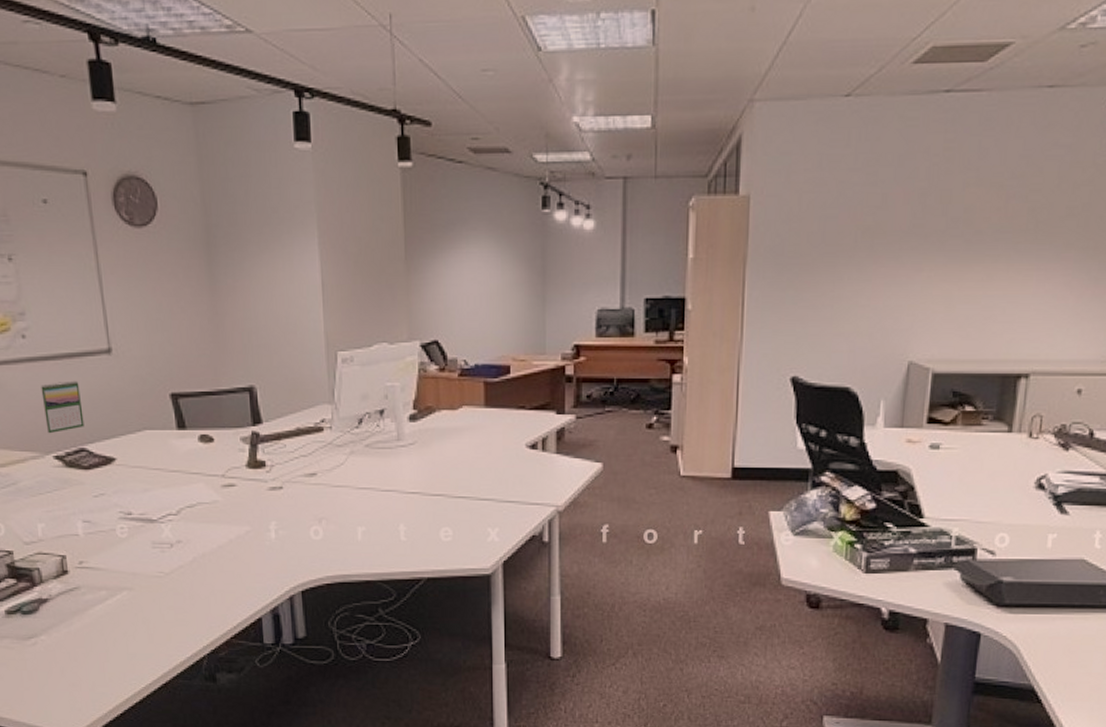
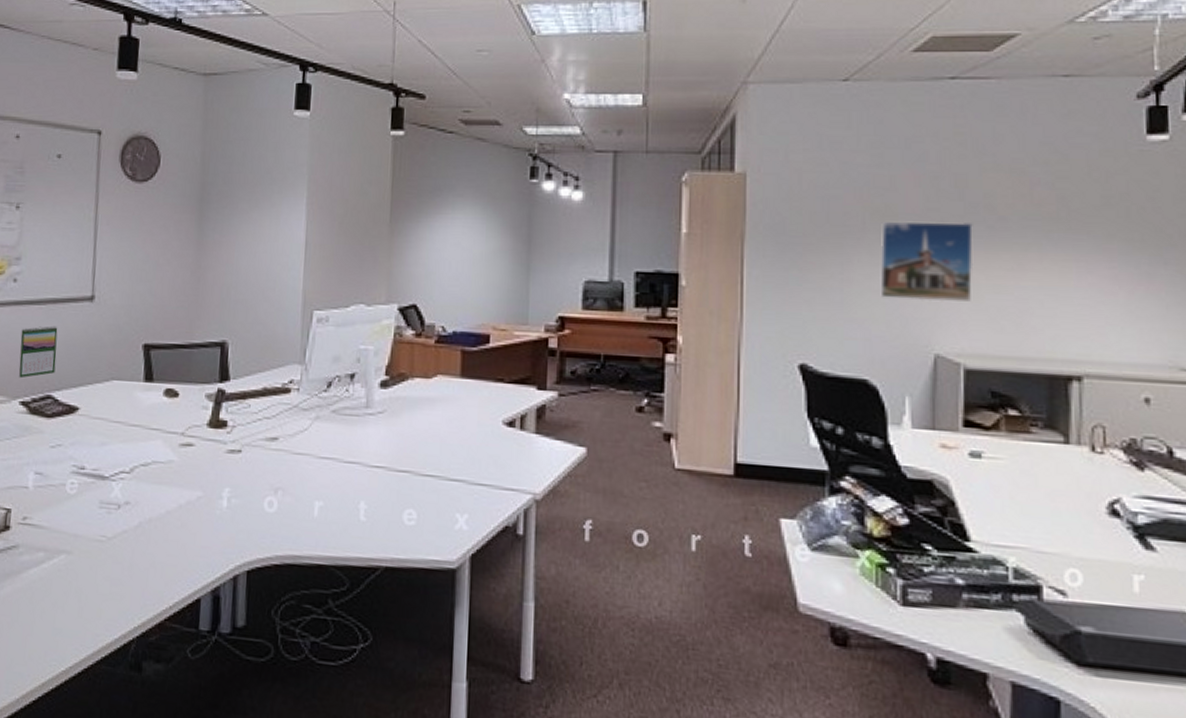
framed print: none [865,236,952,314] -> present [880,221,974,302]

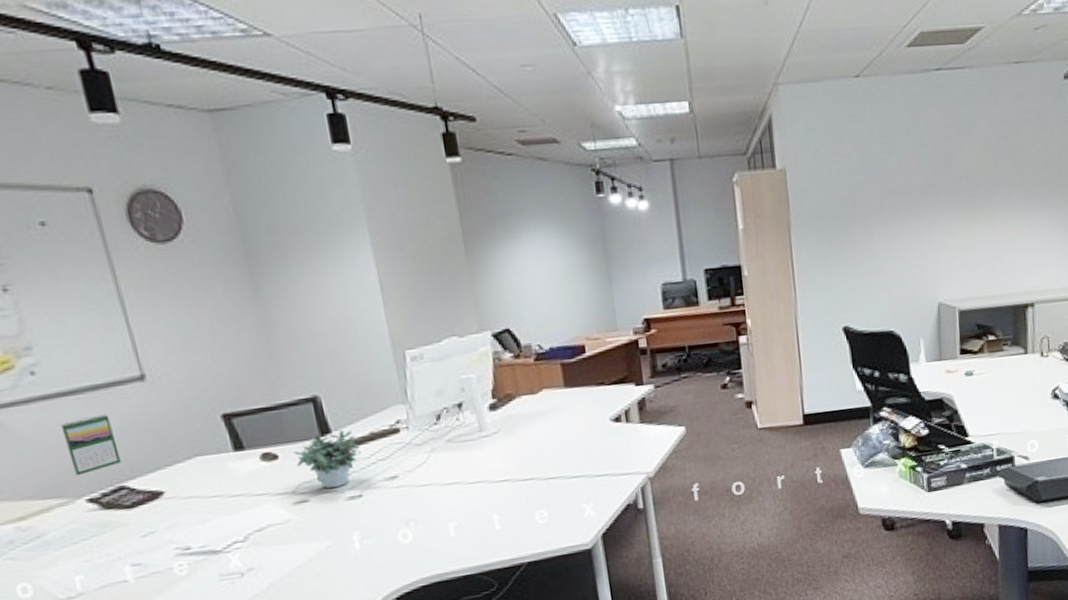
potted plant: none [192,380,251,437] -> present [293,430,360,488]
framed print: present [880,221,974,302] -> none [894,192,961,264]

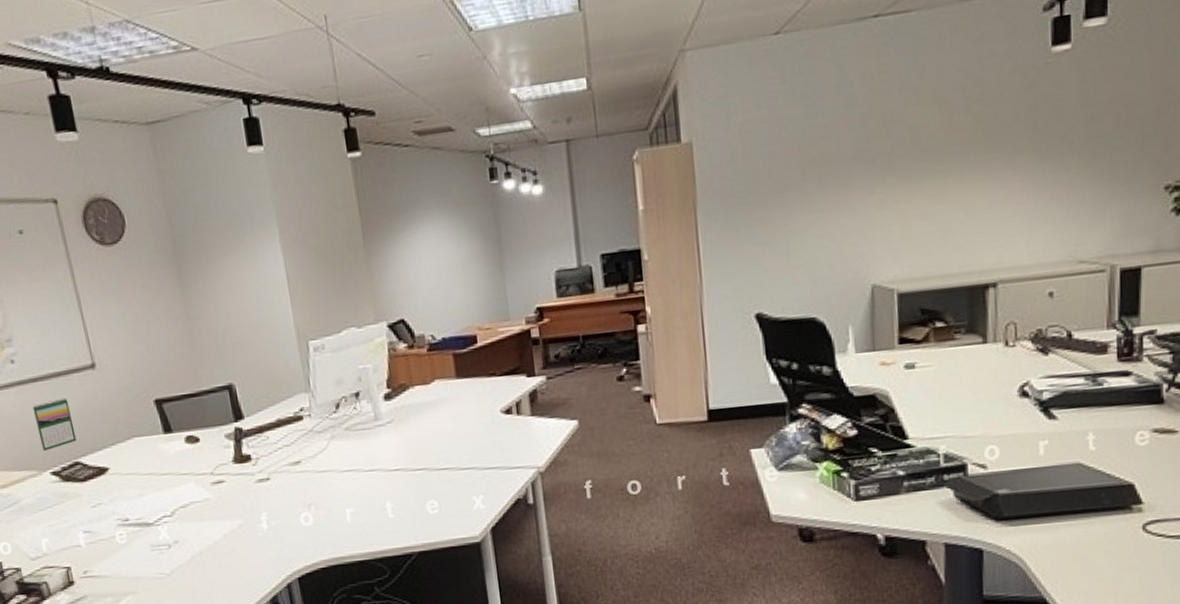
potted plant: present [293,430,360,488] -> none [212,416,268,471]

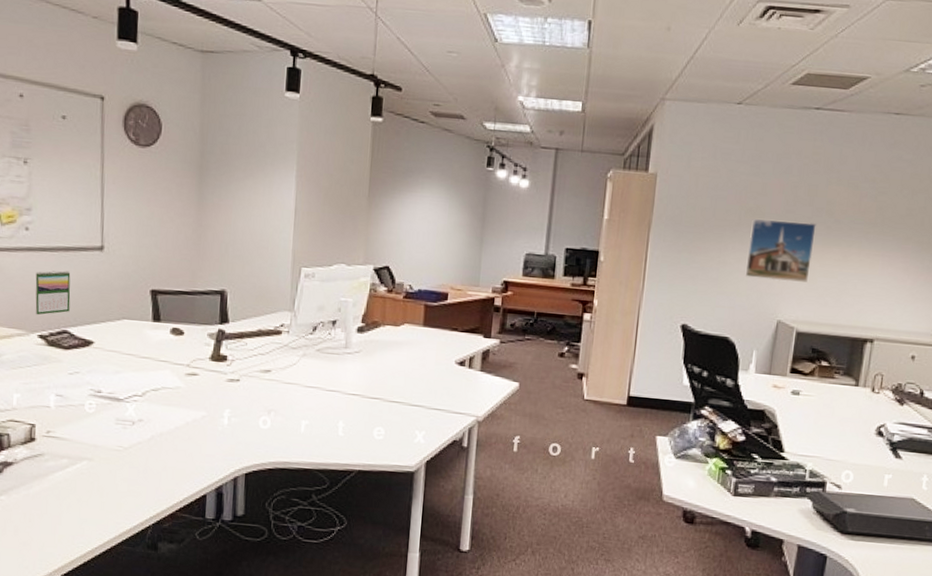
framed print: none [818,156,902,242] -> present [745,219,817,282]

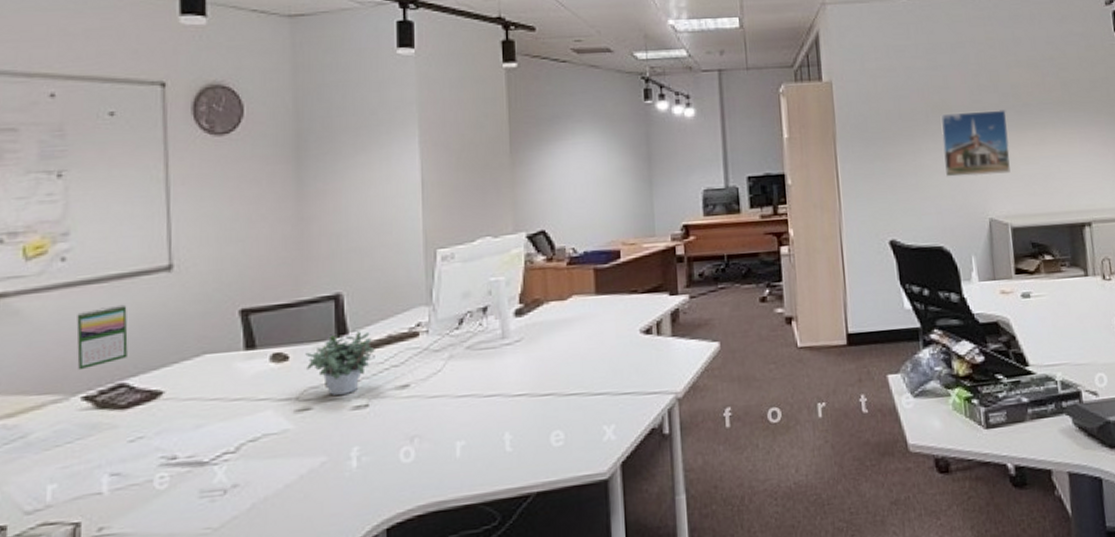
potted plant: none [196,322,248,369] -> present [305,332,375,395]

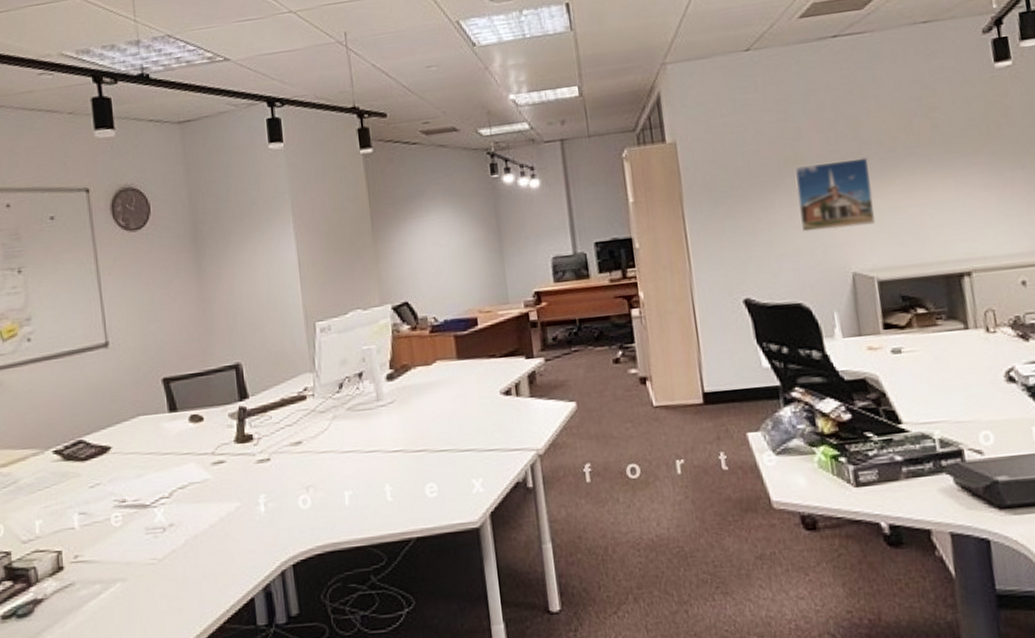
calendar: present [76,304,128,371] -> none [43,375,82,430]
potted plant: present [305,332,375,395] -> none [216,396,272,451]

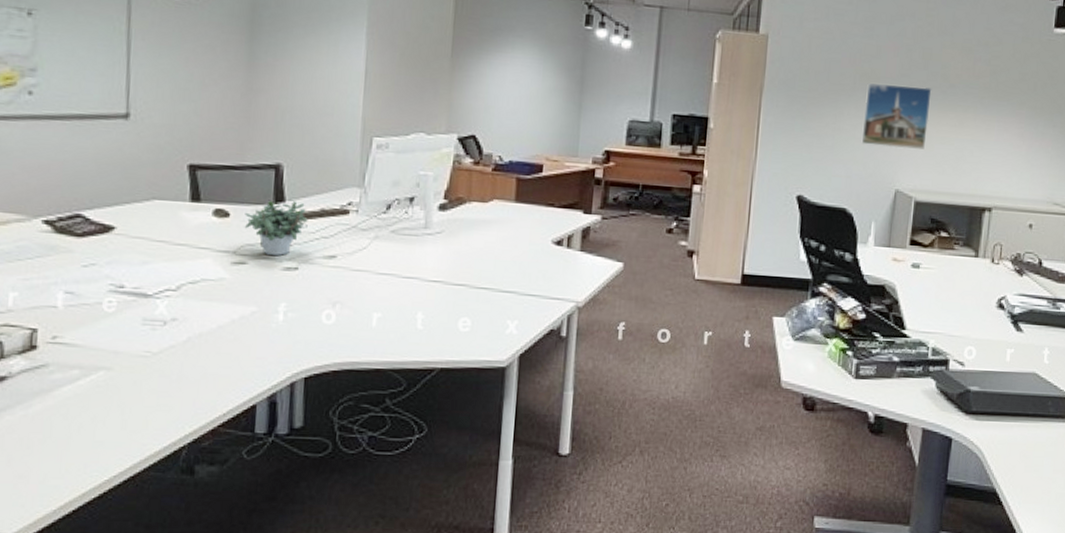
potted plant: none [216,396,272,451] -> present [245,201,308,256]

